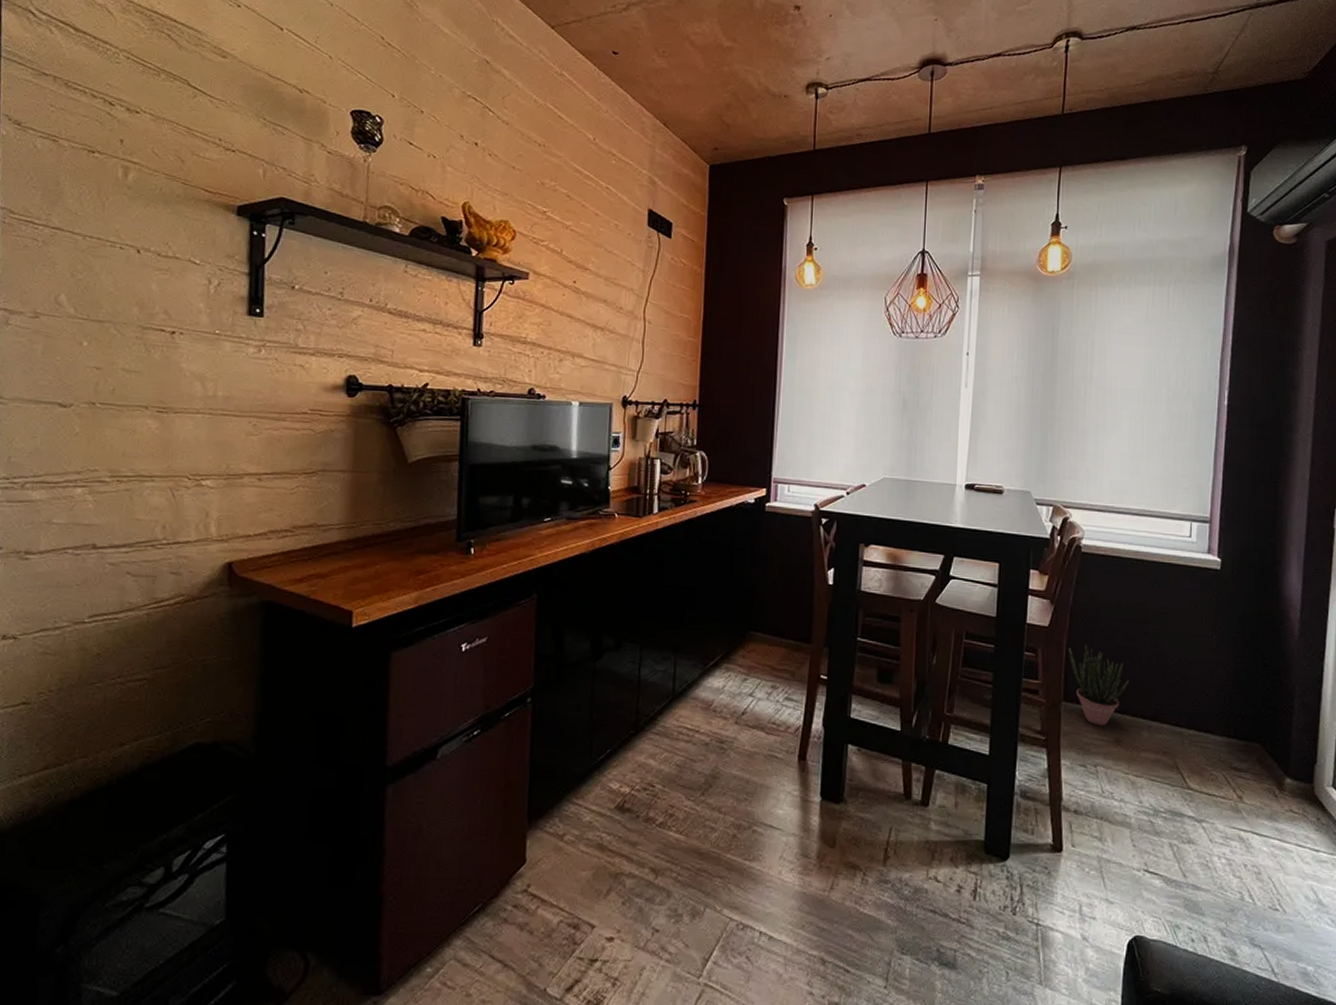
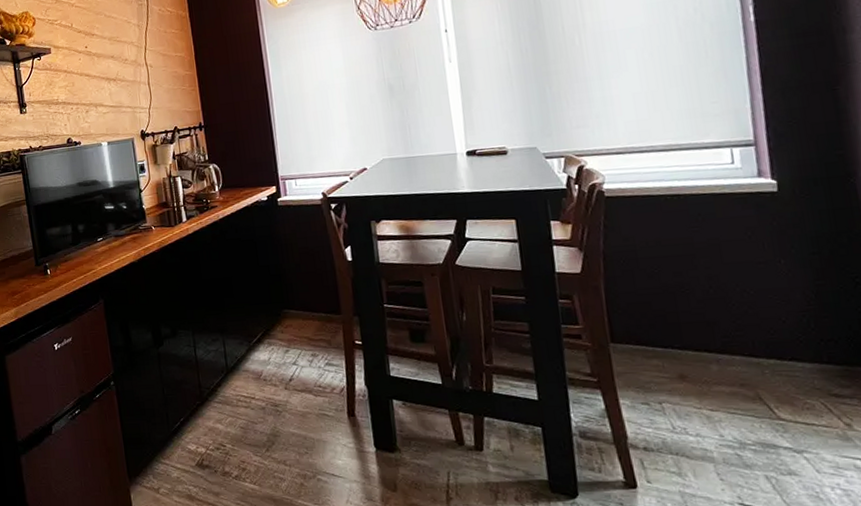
potted plant: present [1068,645,1129,727] -> none [607,286,685,364]

